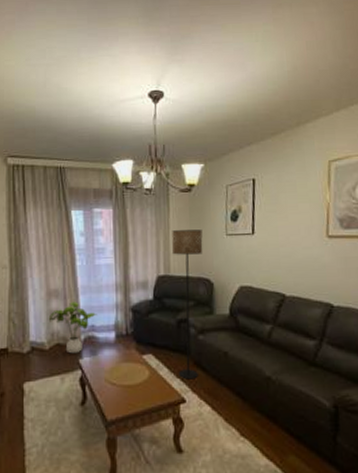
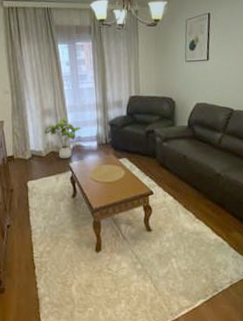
floor lamp: present [171,229,203,380] -> none [141,57,167,177]

